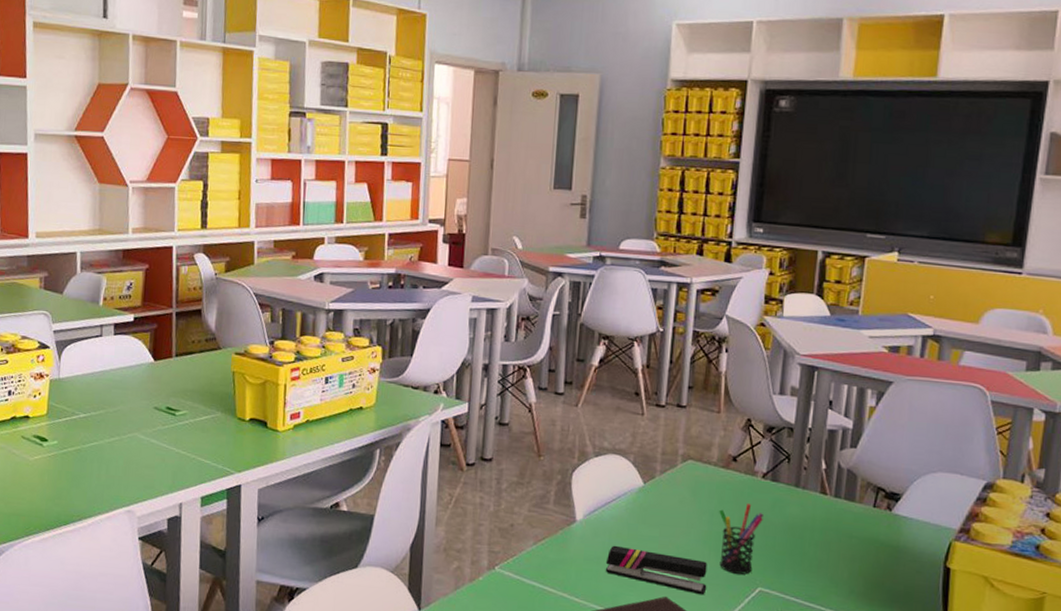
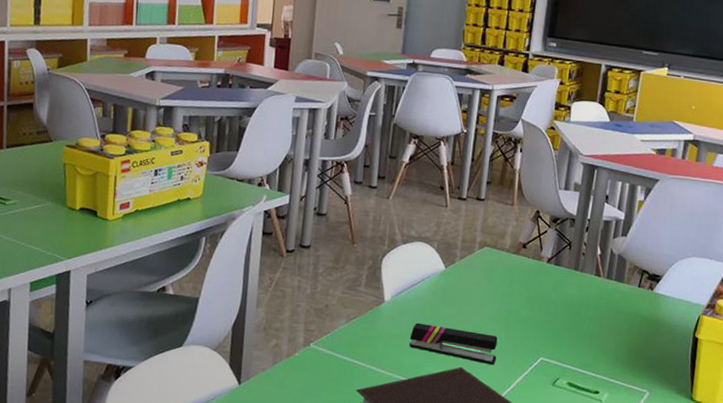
pen holder: present [719,503,763,575] -> none [508,284,547,347]

